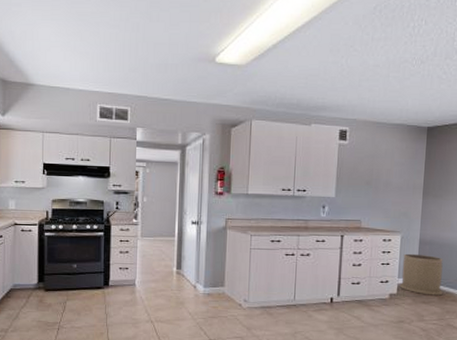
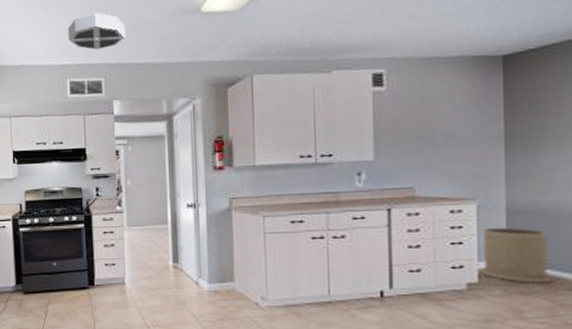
ceiling light: none [101,49,152,82] -> present [68,12,126,50]

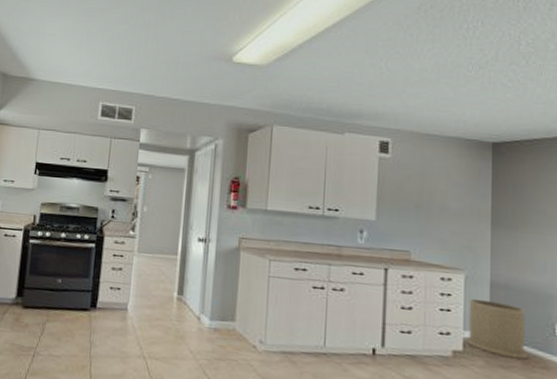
ceiling light: present [68,12,126,50] -> none [107,45,162,80]

